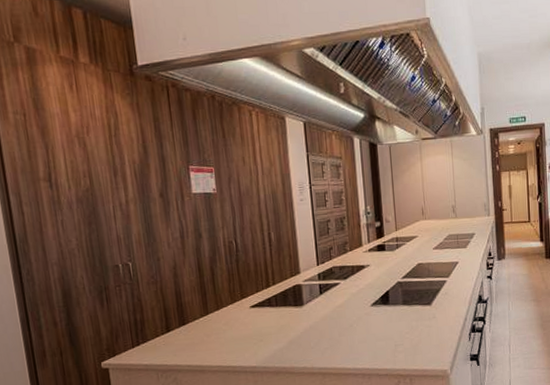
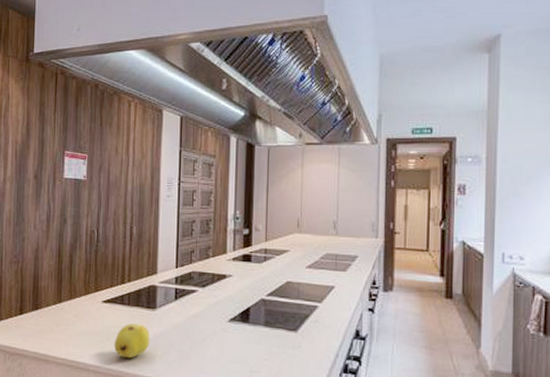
fruit: none [267,321,301,355] -> present [114,324,150,359]

